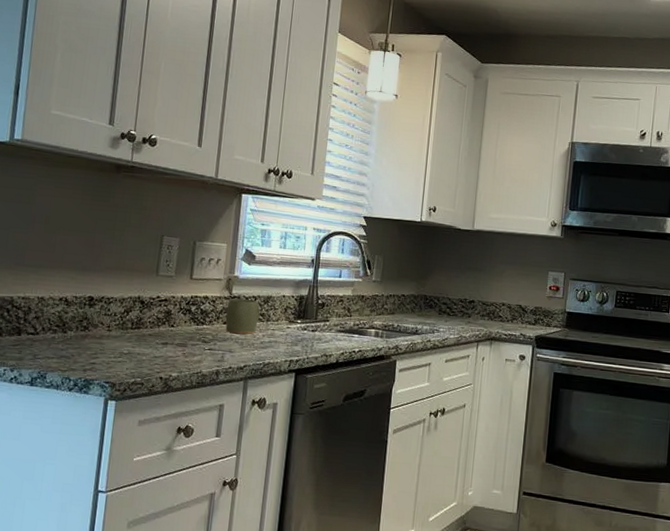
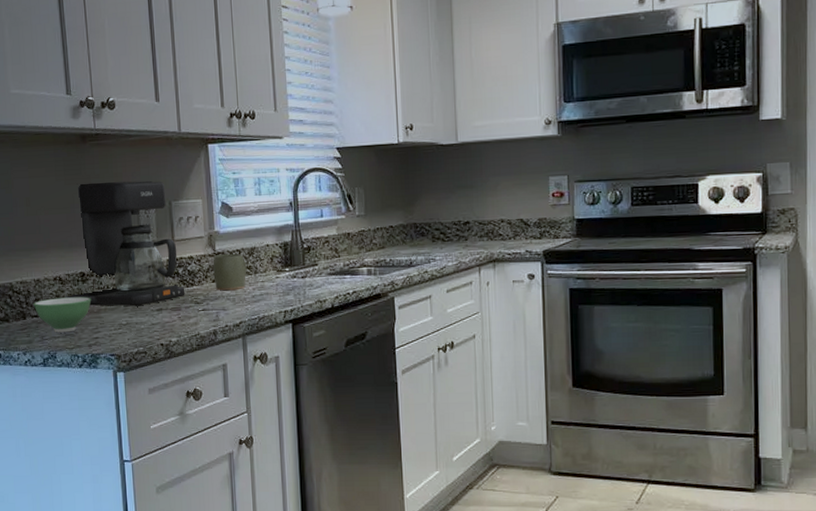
bowl: none [31,318,96,355] -> present [32,297,92,333]
coffee maker: none [67,211,195,338] -> present [65,180,185,307]

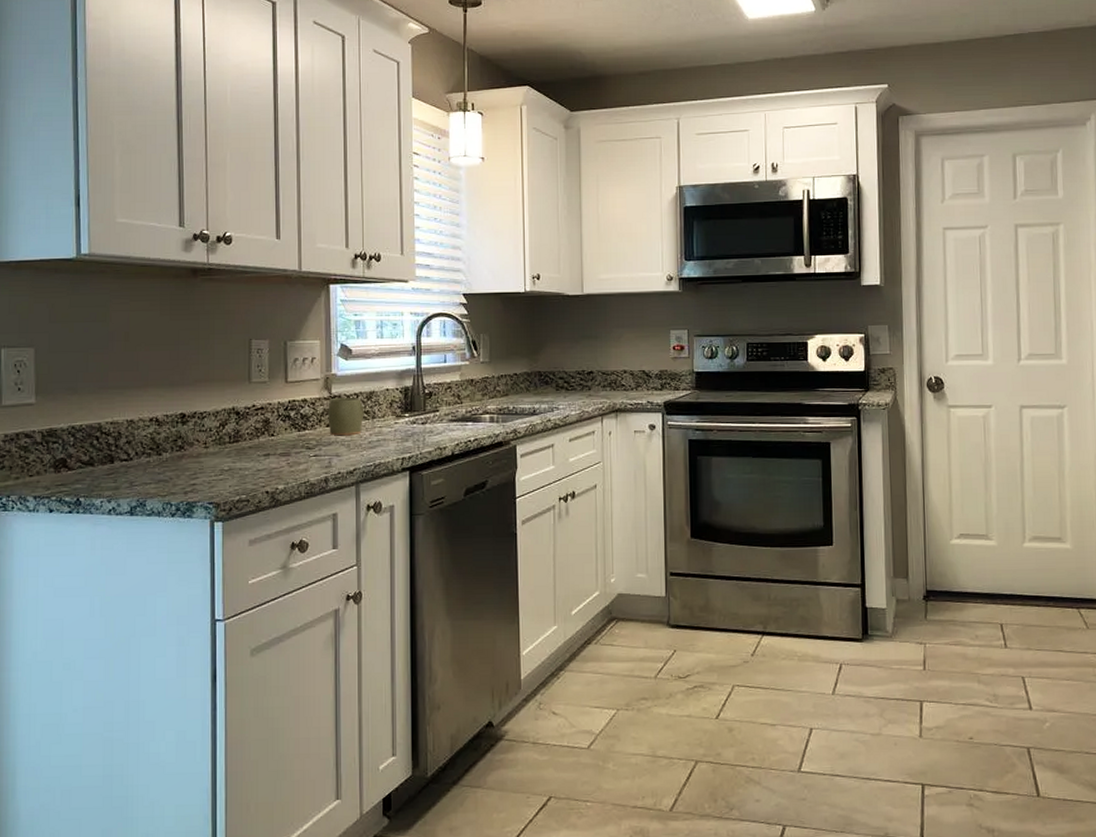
bowl: present [32,297,92,333] -> none [123,440,191,479]
coffee maker: present [65,180,185,307] -> none [161,319,296,451]

